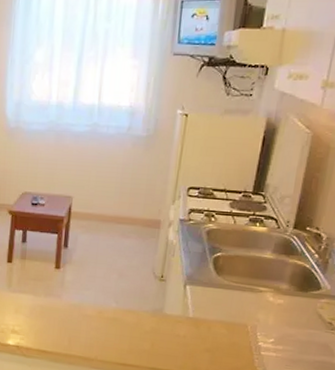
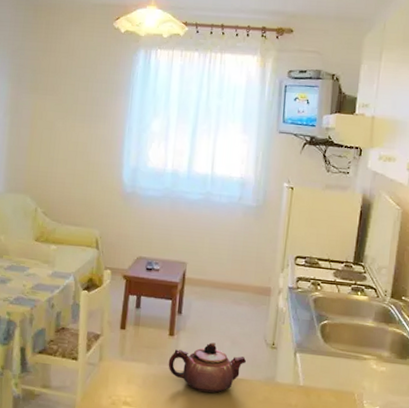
teapot: none [54,275,134,323] -> present [168,342,247,393]

